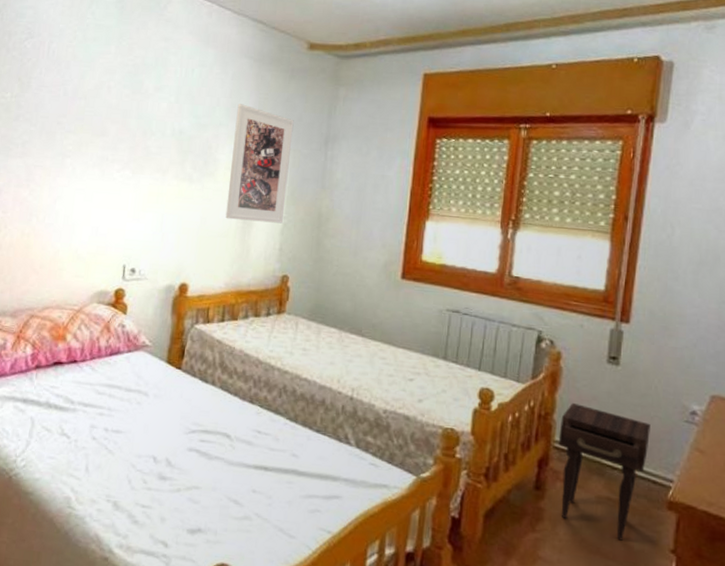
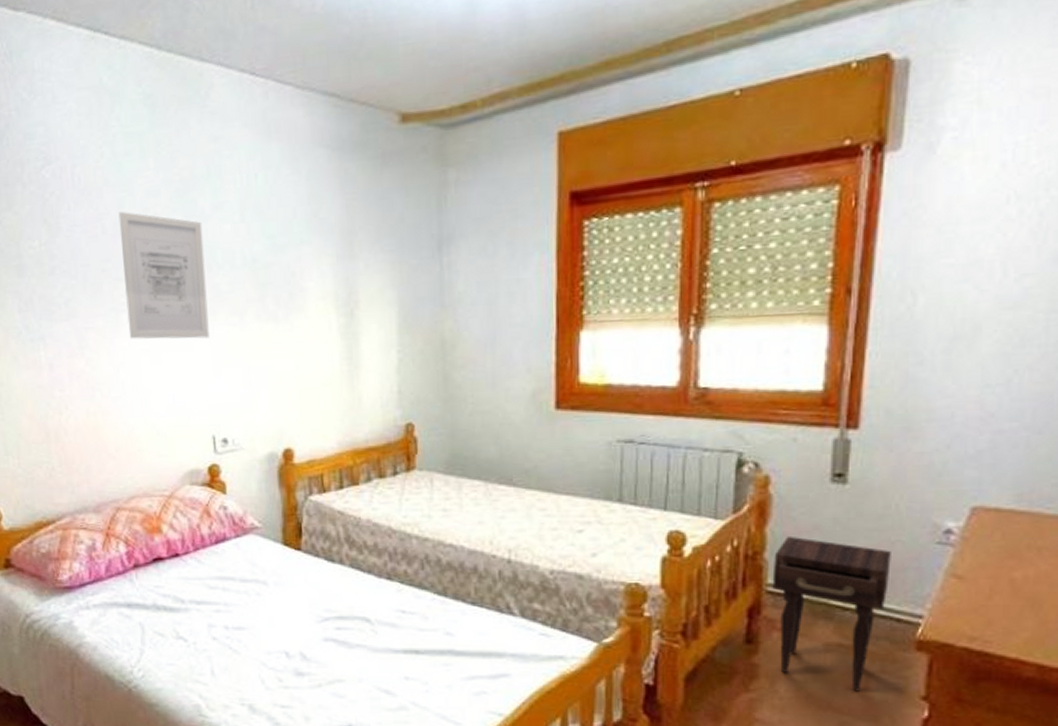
wall art: none [69,80,145,187] -> present [118,211,210,340]
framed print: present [225,104,294,224] -> none [319,211,398,363]

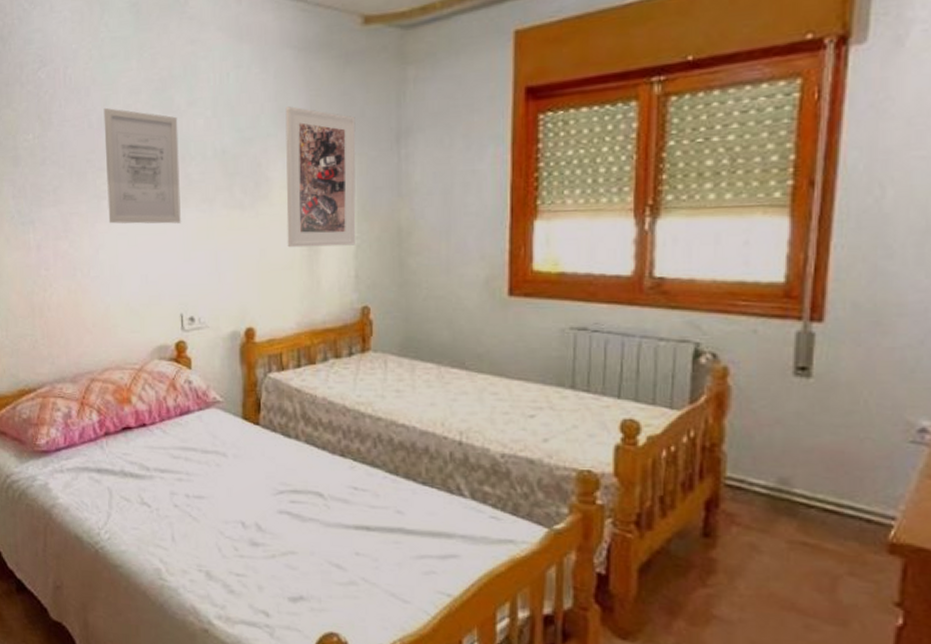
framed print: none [319,211,398,363] -> present [285,106,356,248]
nightstand: present [772,535,891,692] -> none [731,428,860,594]

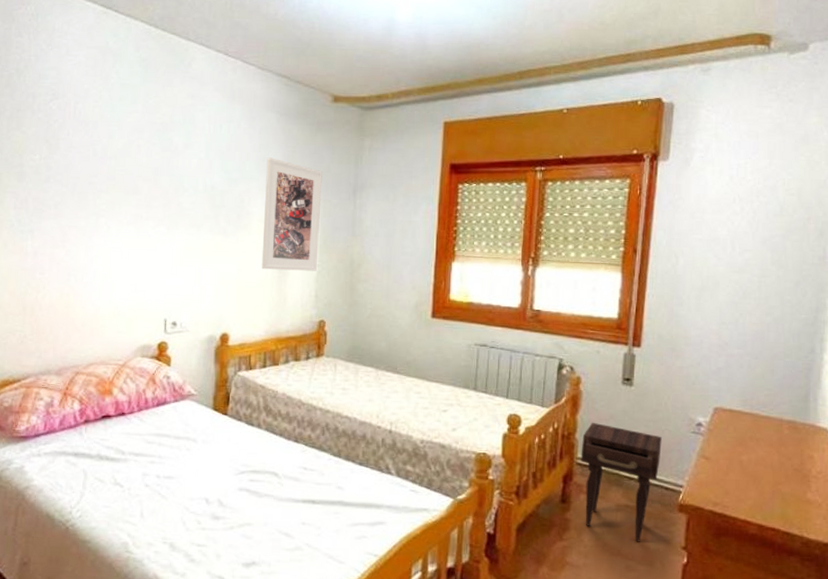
wall art: present [103,107,181,224] -> none [105,140,175,243]
nightstand: none [731,428,860,594] -> present [581,422,662,542]

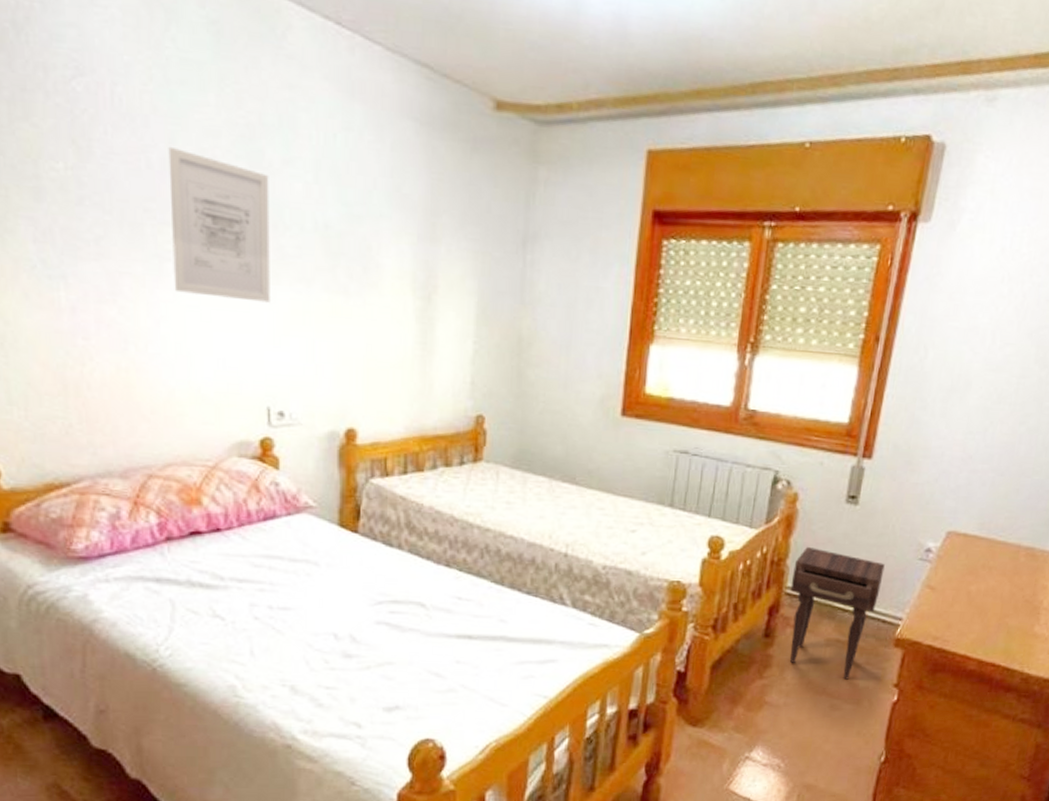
wall art: none [105,140,175,243] -> present [168,146,270,303]
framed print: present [261,157,323,271] -> none [398,186,481,350]

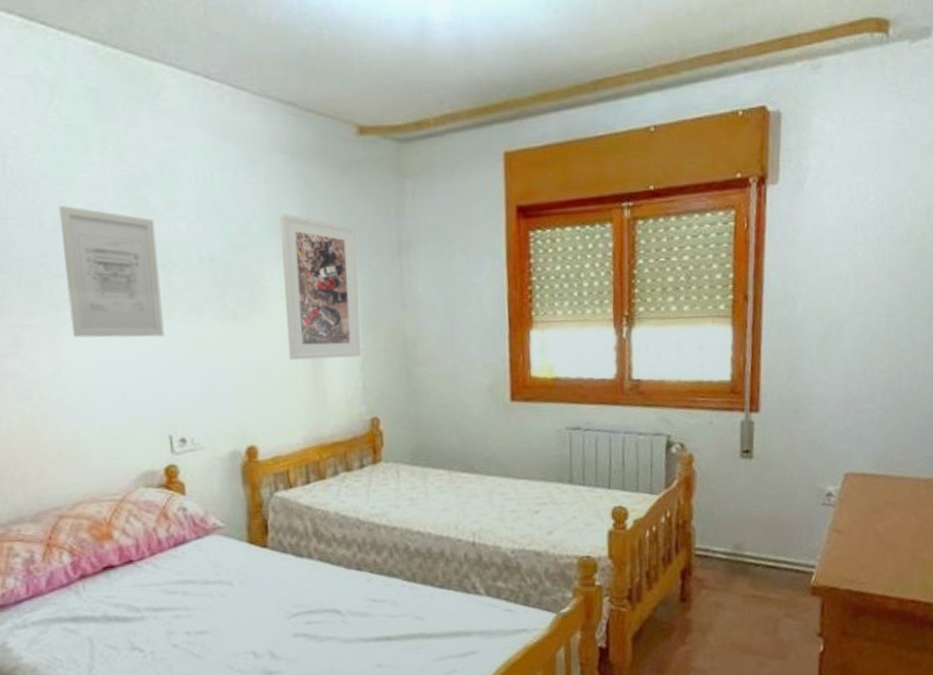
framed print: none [398,186,481,350] -> present [279,213,361,361]
nightstand: present [790,546,885,680] -> none [699,505,789,635]

